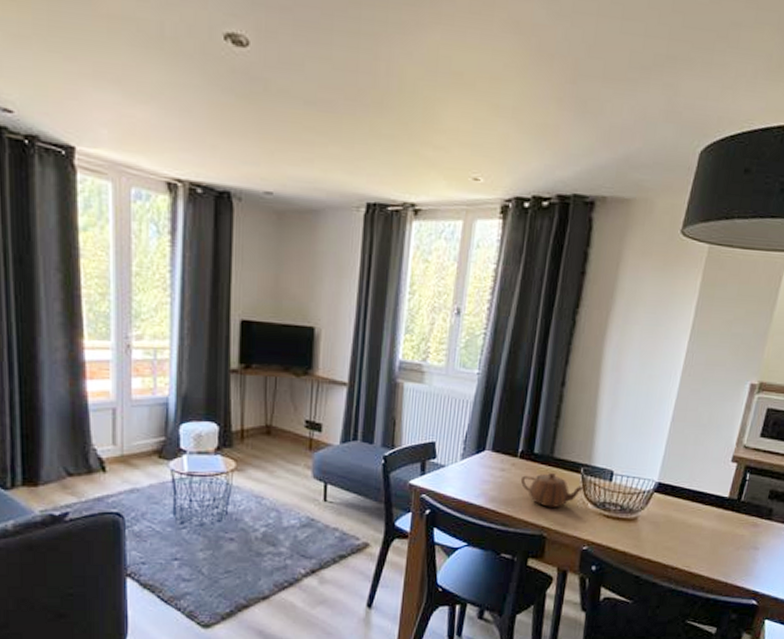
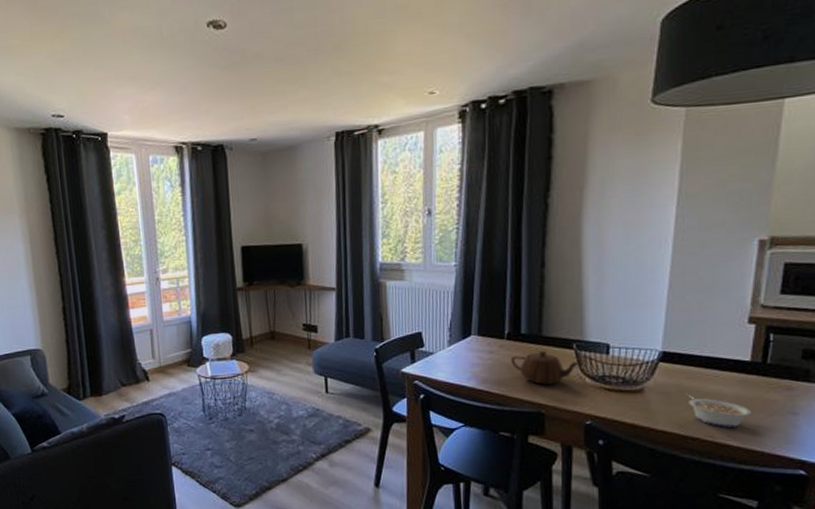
legume: none [670,525,723,559] -> present [683,394,751,427]

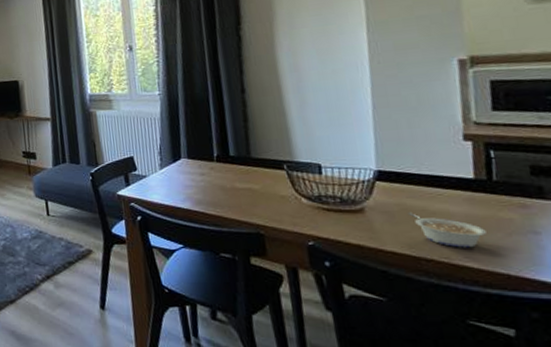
teapot: present [510,350,581,385] -> none [222,171,295,205]

